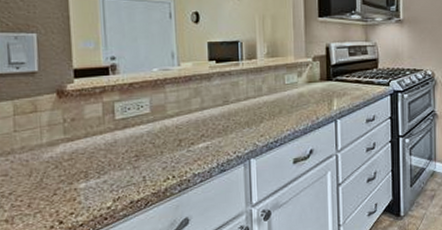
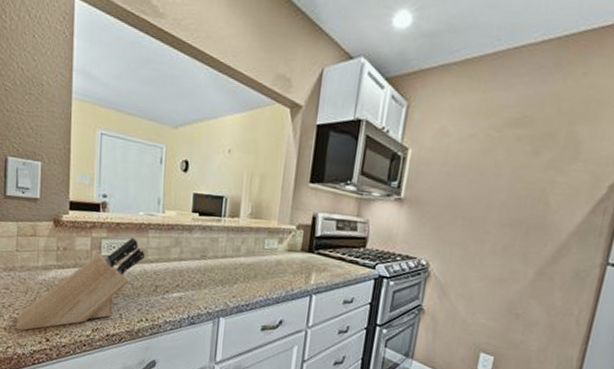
knife block: none [19,95,163,219] -> present [15,237,144,331]

